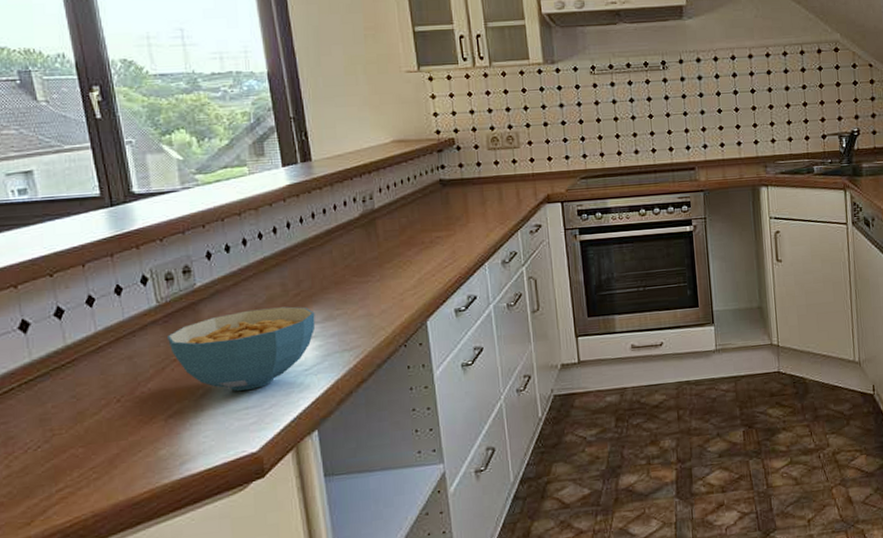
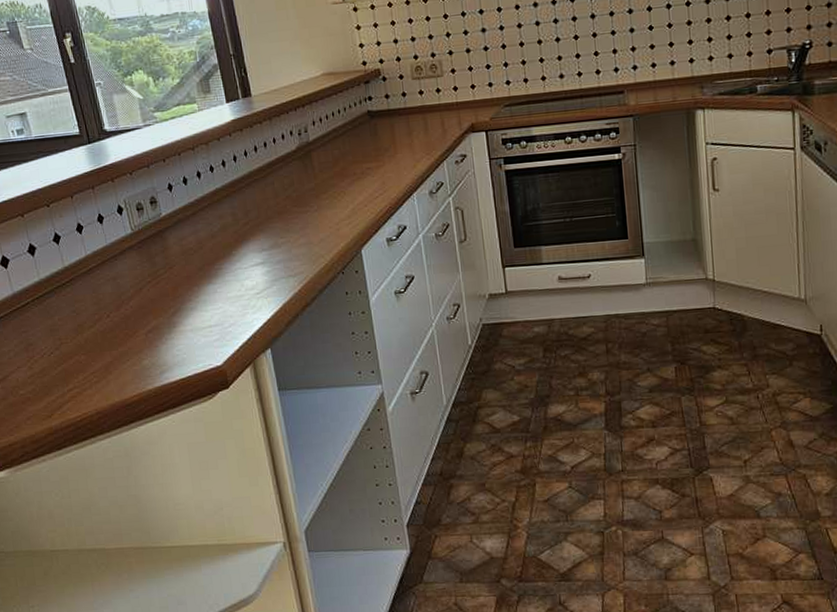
cereal bowl: present [166,306,316,391] -> none [141,234,264,311]

